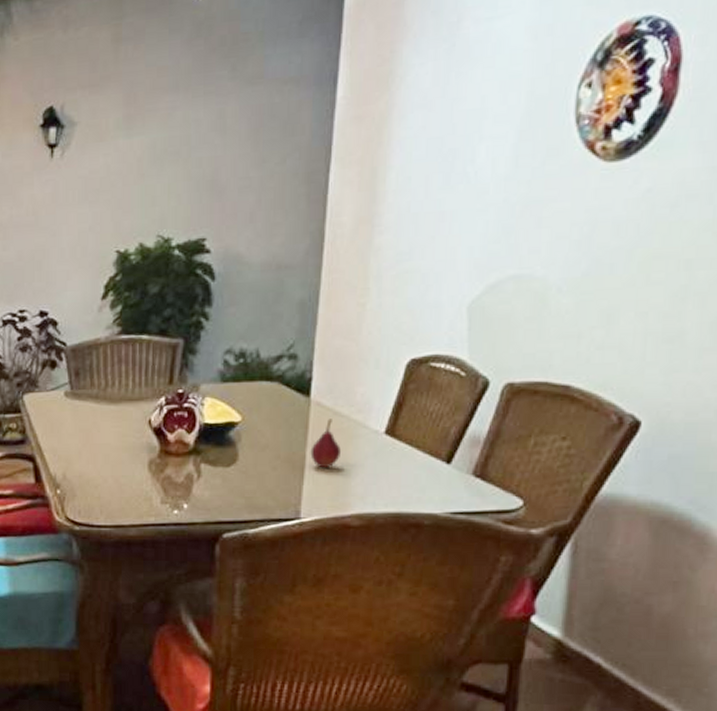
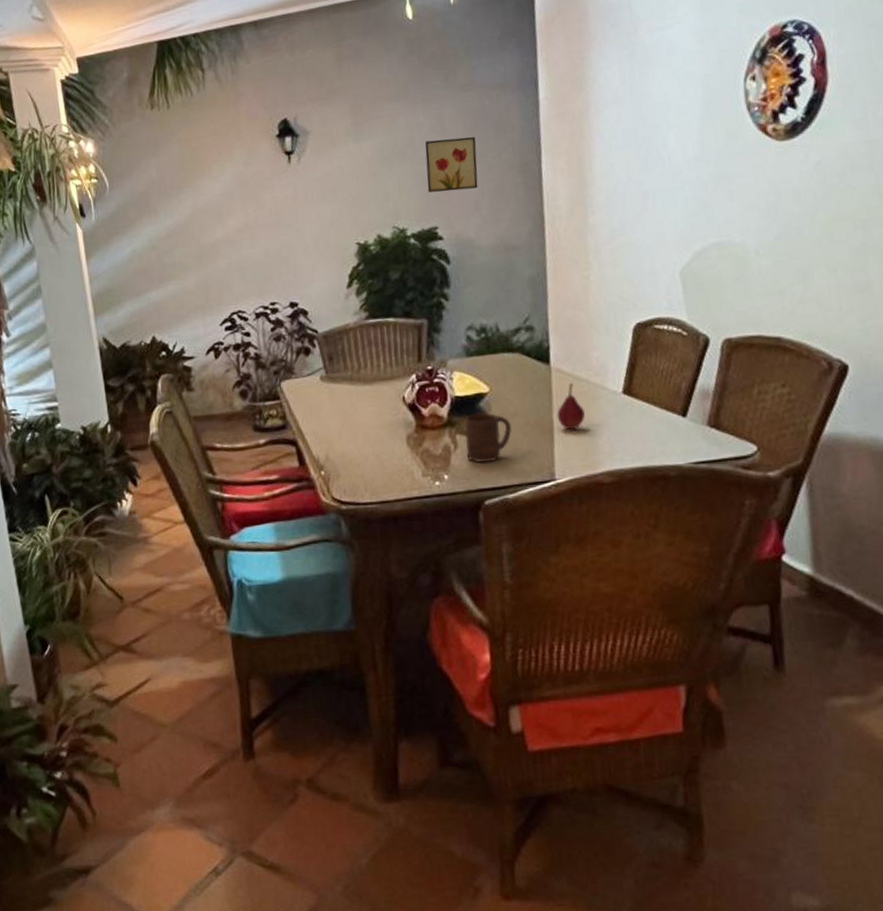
wall art: none [199,137,260,200] -> present [424,136,478,193]
cup: none [209,443,261,494] -> present [464,413,512,463]

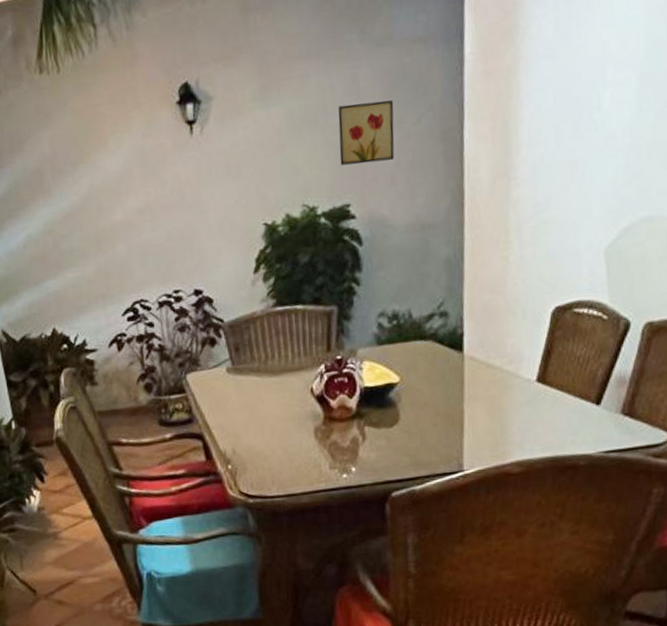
cup: present [464,413,512,463] -> none [373,403,422,454]
fruit: present [556,383,585,431] -> none [468,371,497,421]

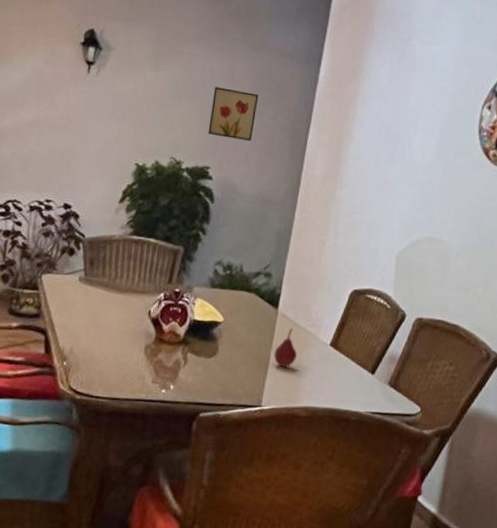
fruit: none [468,371,497,421] -> present [273,328,297,368]

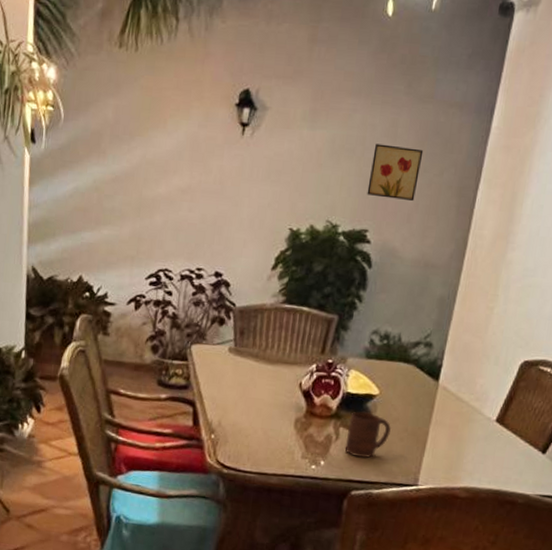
cup: none [193,337,236,381] -> present [344,411,392,458]
fruit: present [273,328,297,368] -> none [432,402,458,445]

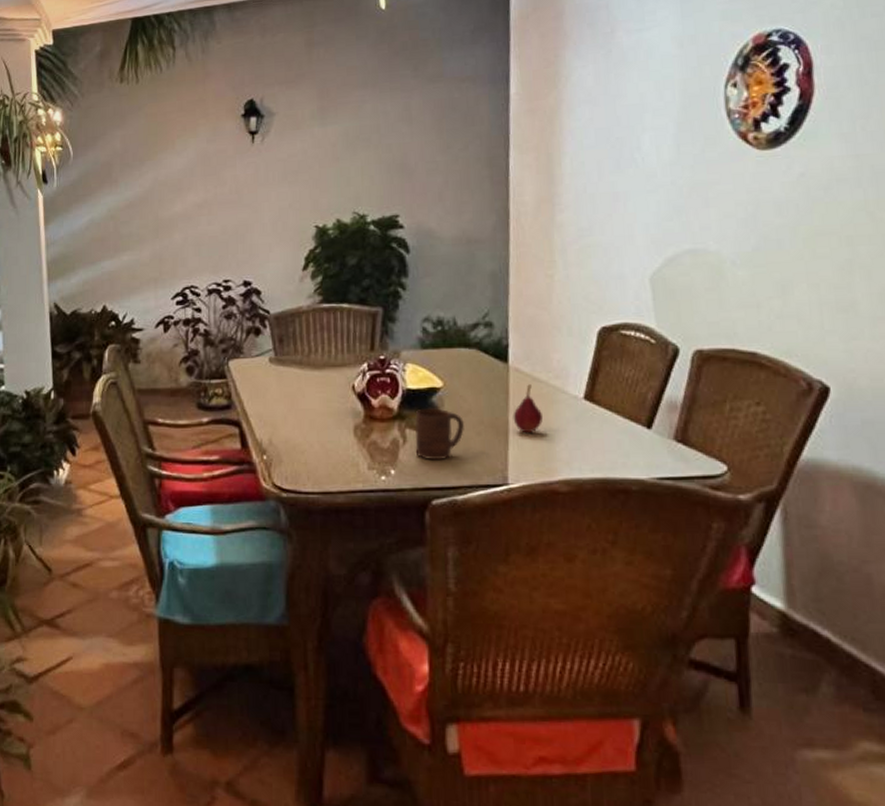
wall art: present [367,143,424,201] -> none [390,127,443,181]
fruit: none [432,402,458,445] -> present [513,384,543,434]

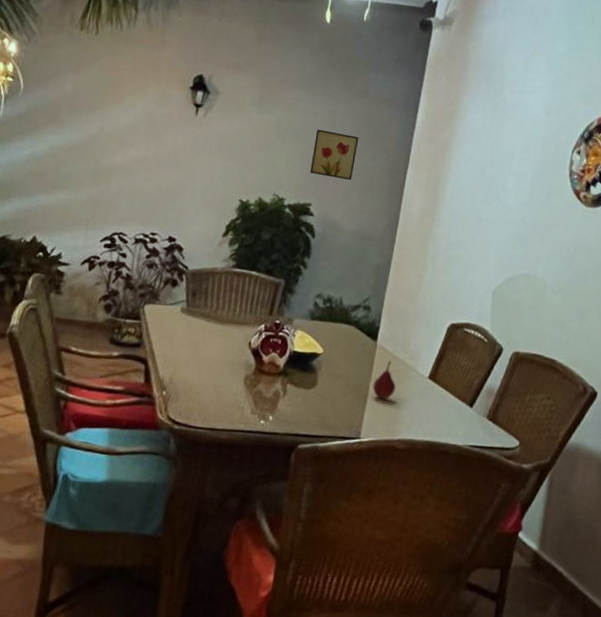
wall art: none [390,127,443,181] -> present [310,129,359,180]
cup: present [415,408,465,459] -> none [292,369,335,413]

